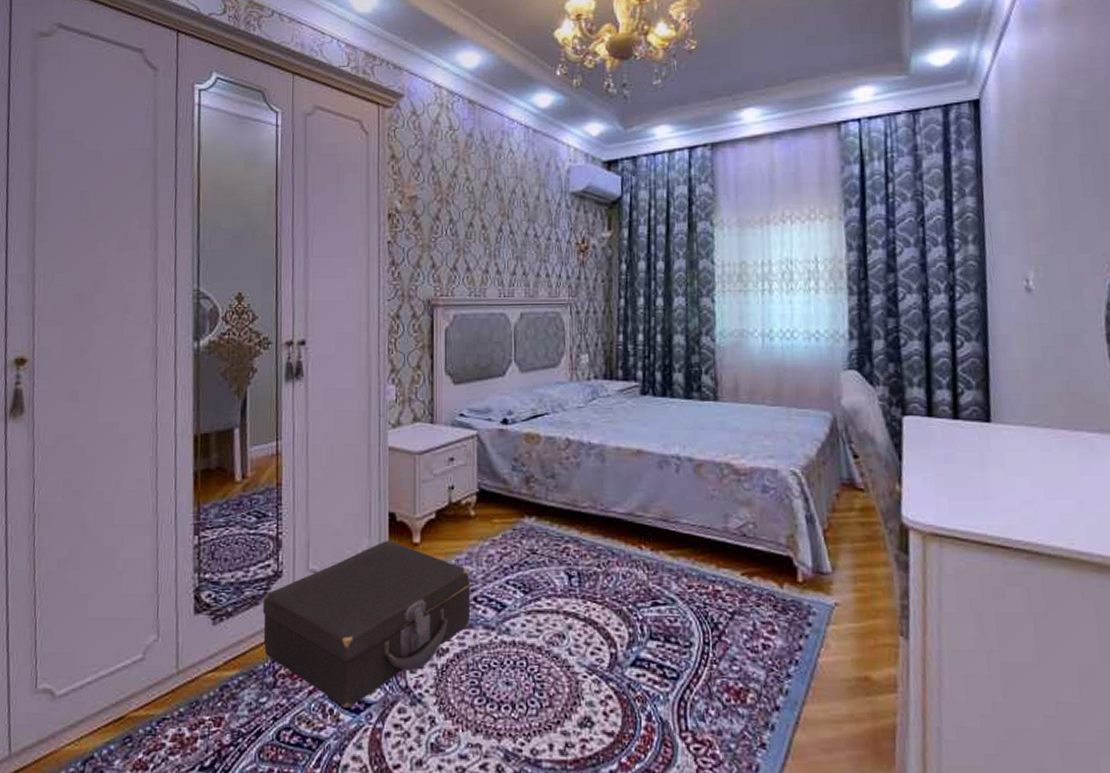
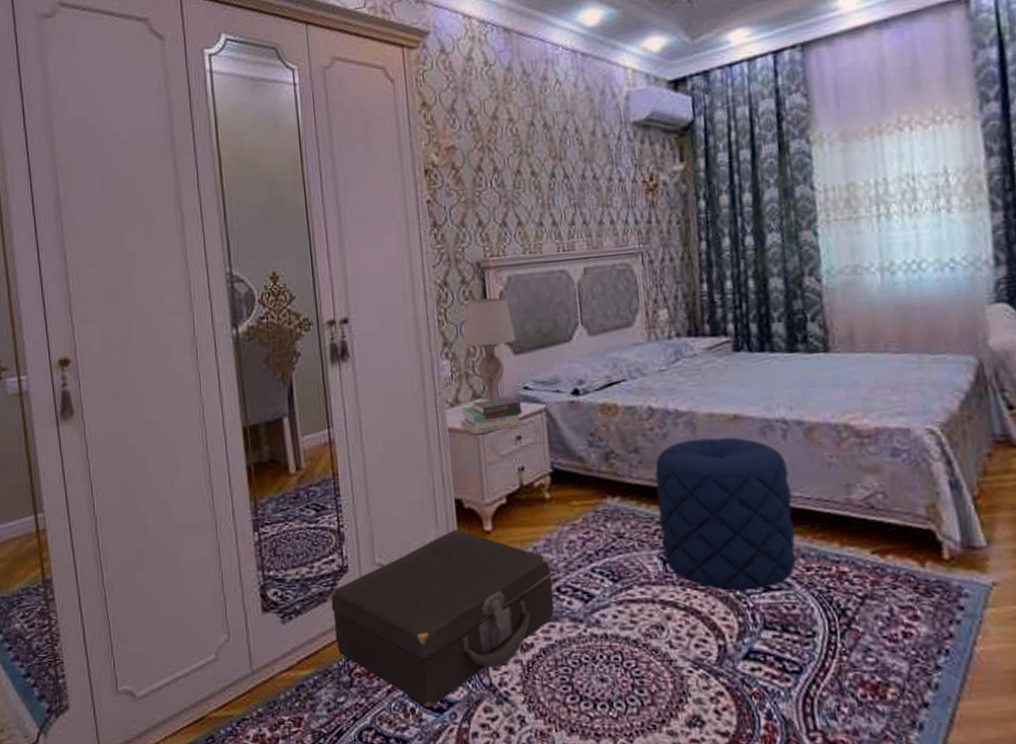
books: none [400,422,457,455] -> present [460,397,523,435]
table lamp: none [408,332,456,425] -> present [462,297,516,401]
pouf: none [567,468,681,605] -> present [655,437,796,591]

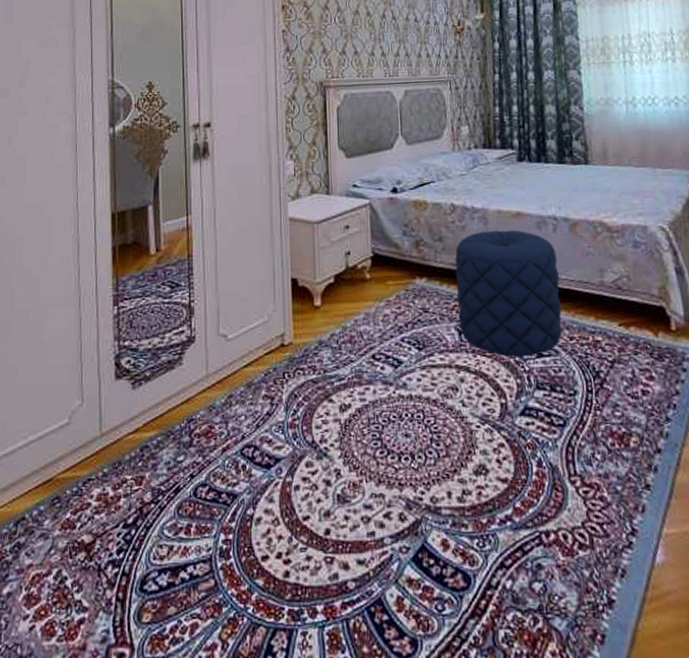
suitcase: present [330,529,555,707] -> none [178,304,370,464]
books: present [460,397,523,435] -> none [299,193,351,224]
table lamp: present [462,297,516,401] -> none [304,111,348,196]

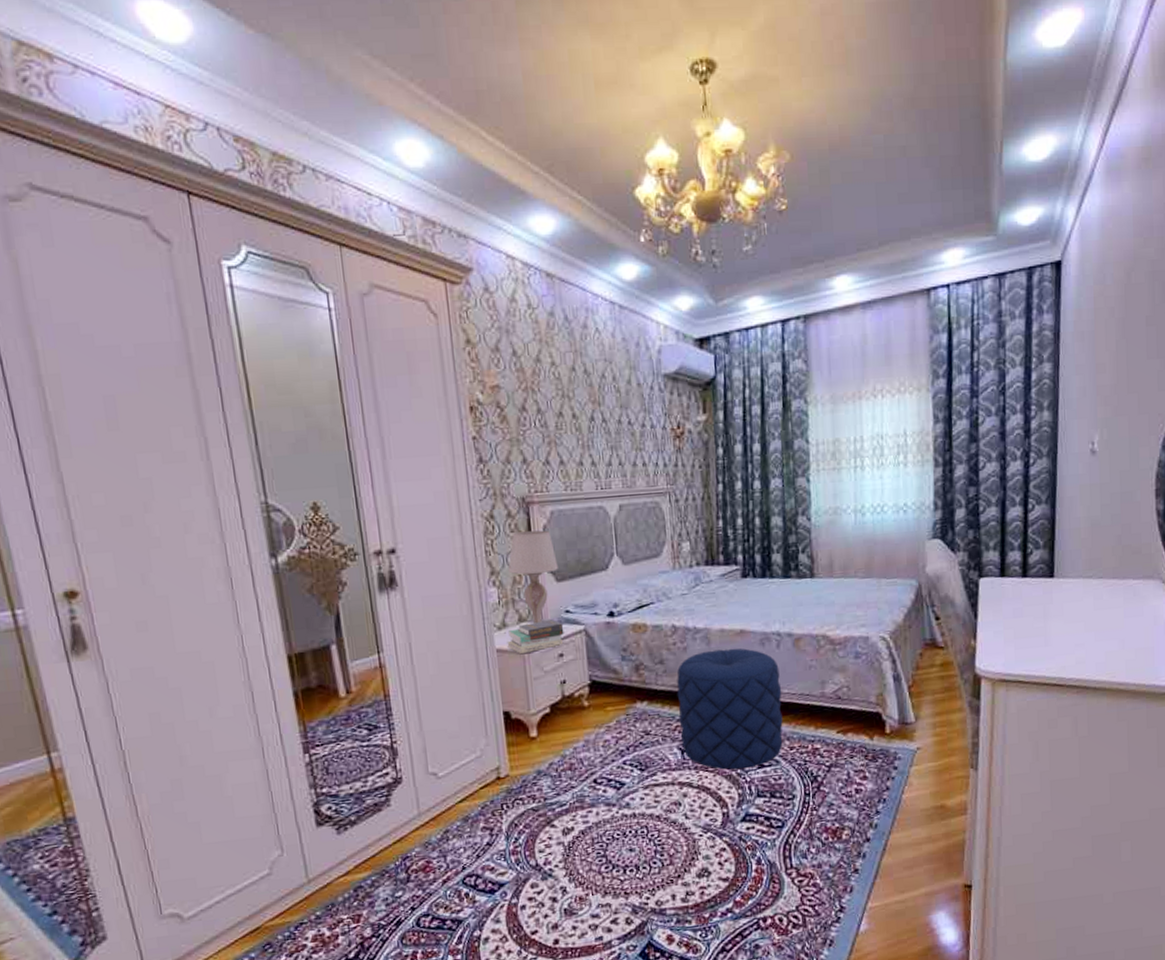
books: none [299,193,351,224] -> present [507,619,564,655]
table lamp: none [304,111,348,196] -> present [508,530,558,624]

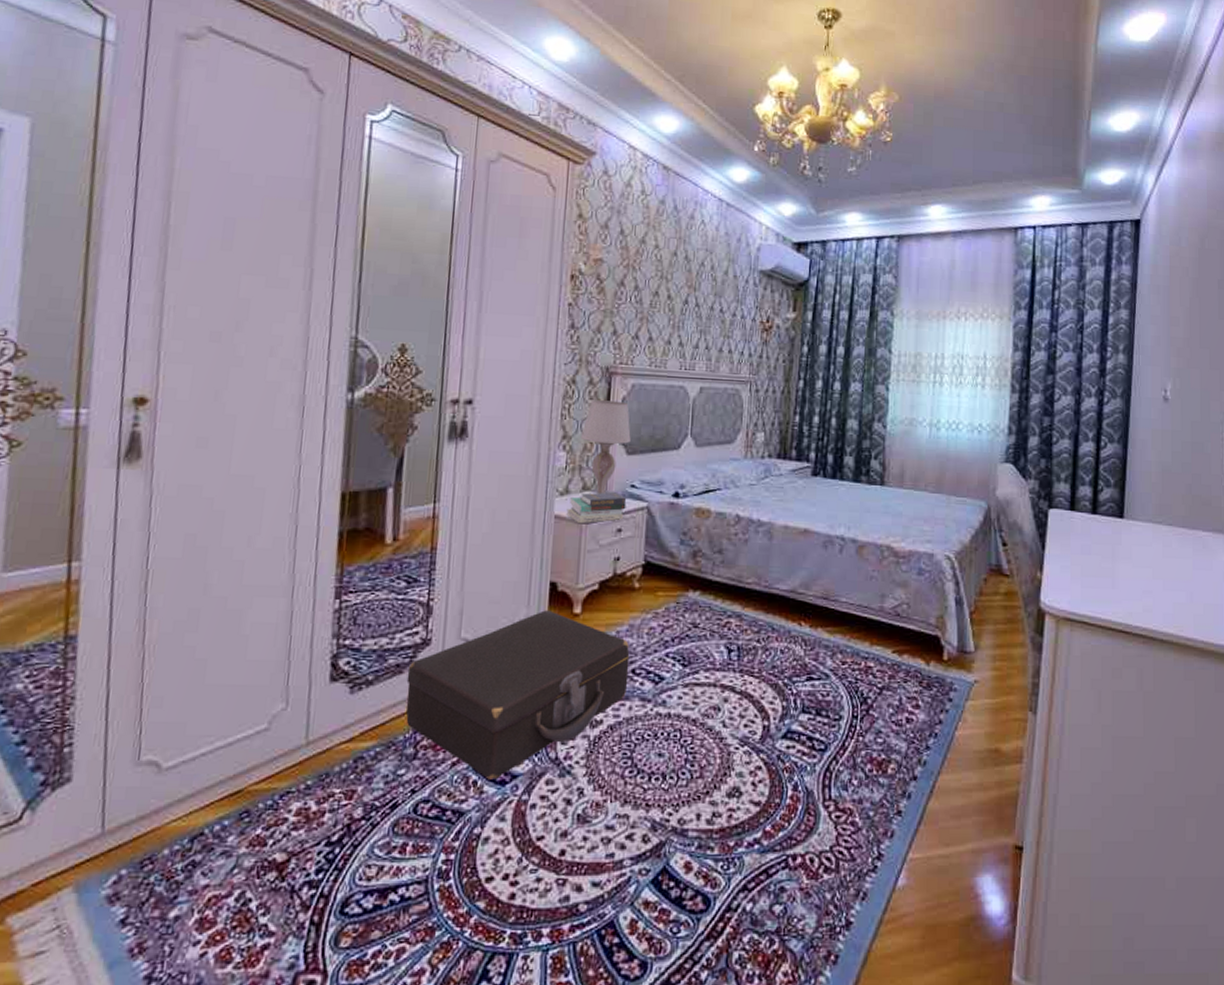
suitcase: none [385,737,592,891] -> present [405,610,630,780]
pouf: present [677,648,783,769] -> none [729,546,840,679]

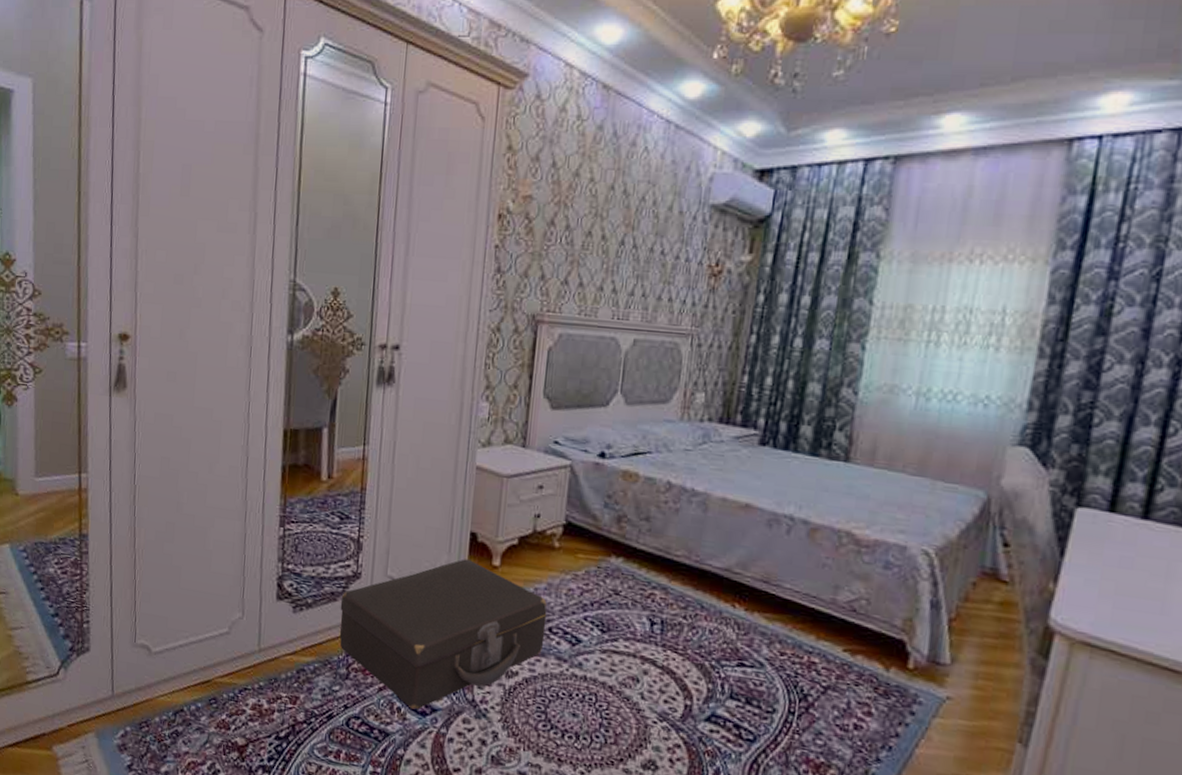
books: present [566,492,627,524] -> none [488,446,549,478]
table lamp: present [580,400,631,495] -> none [504,349,556,449]

